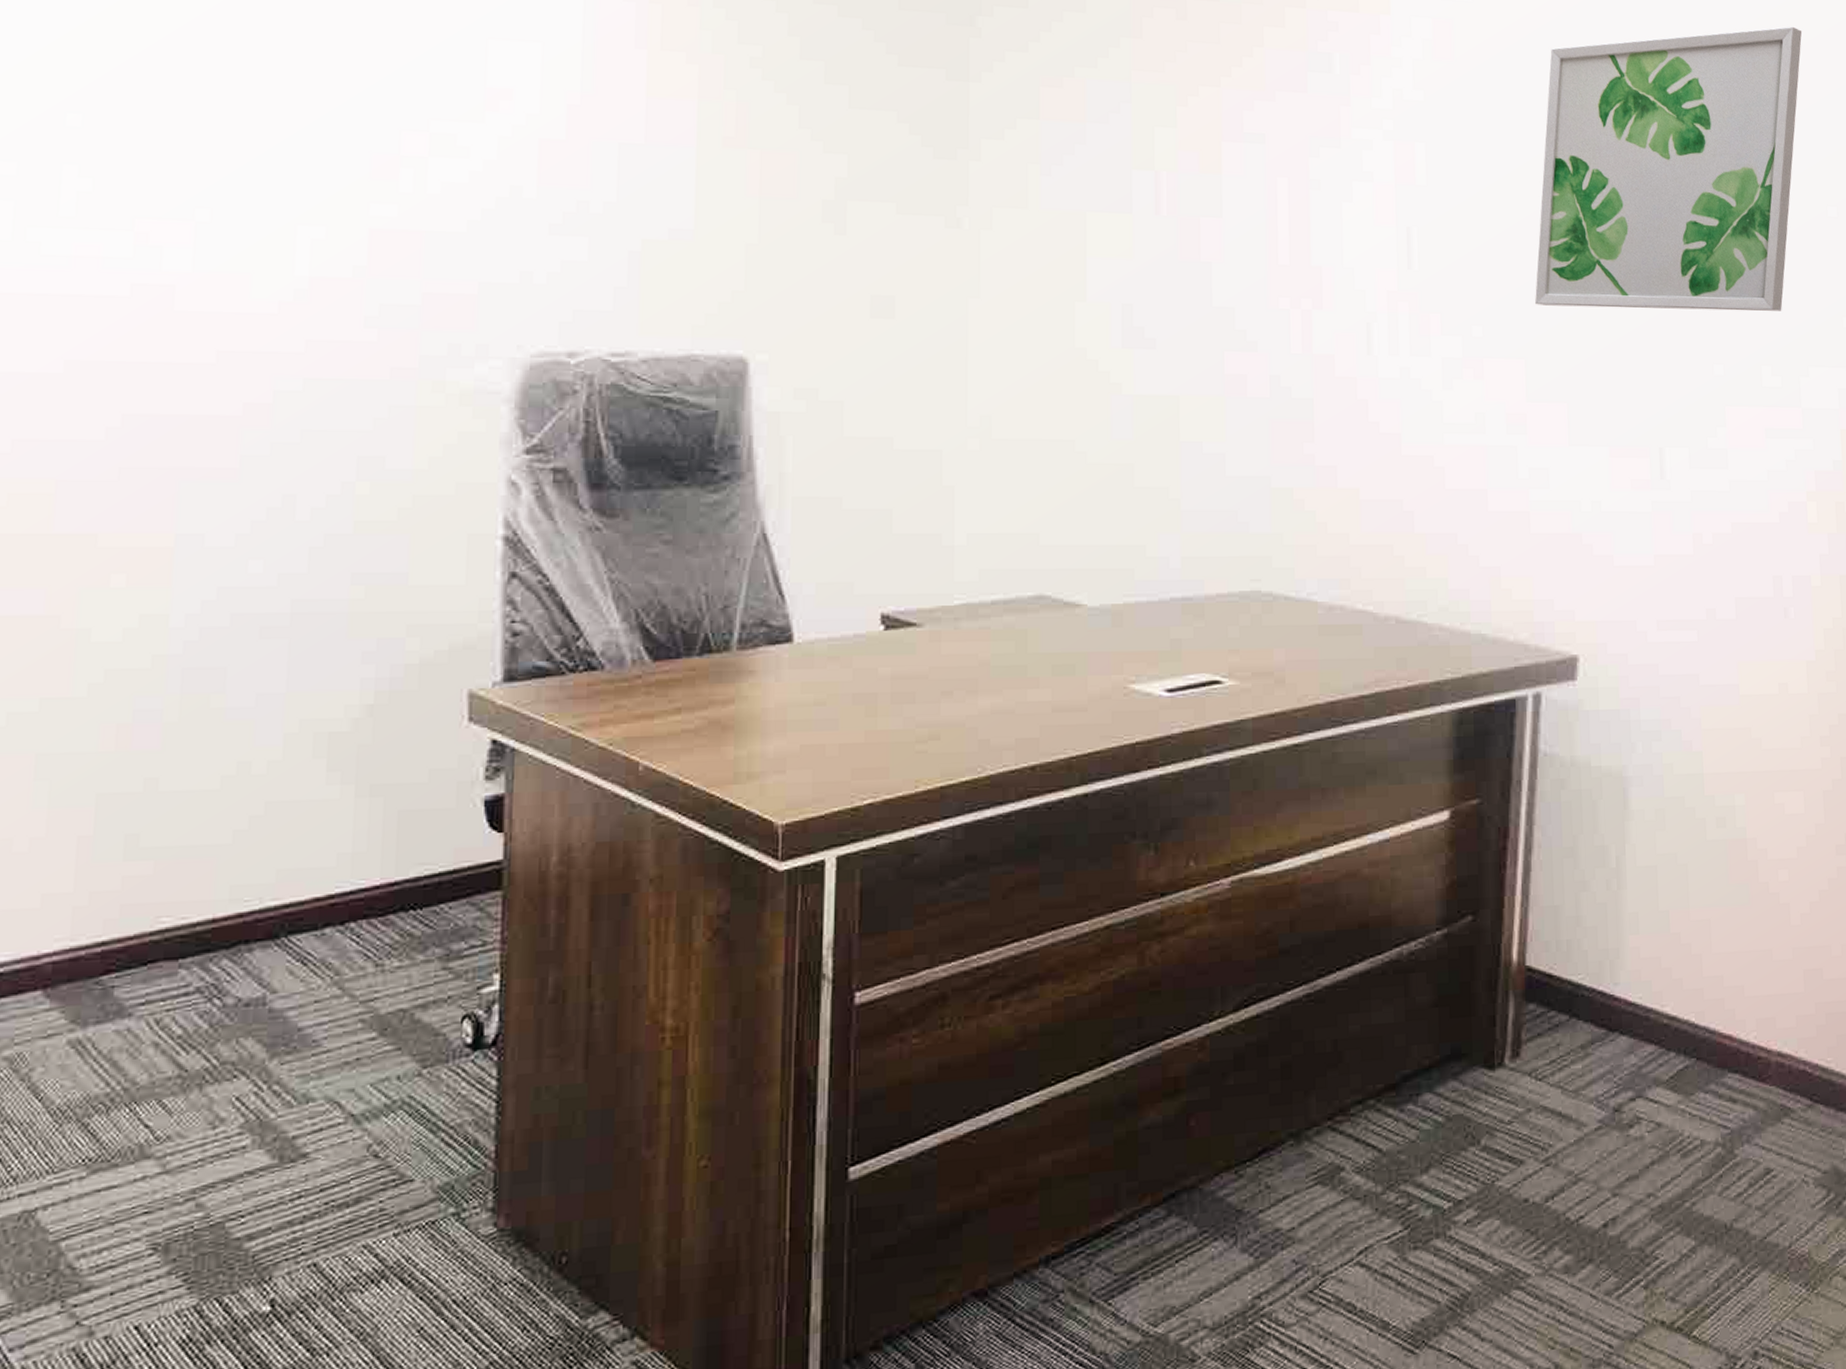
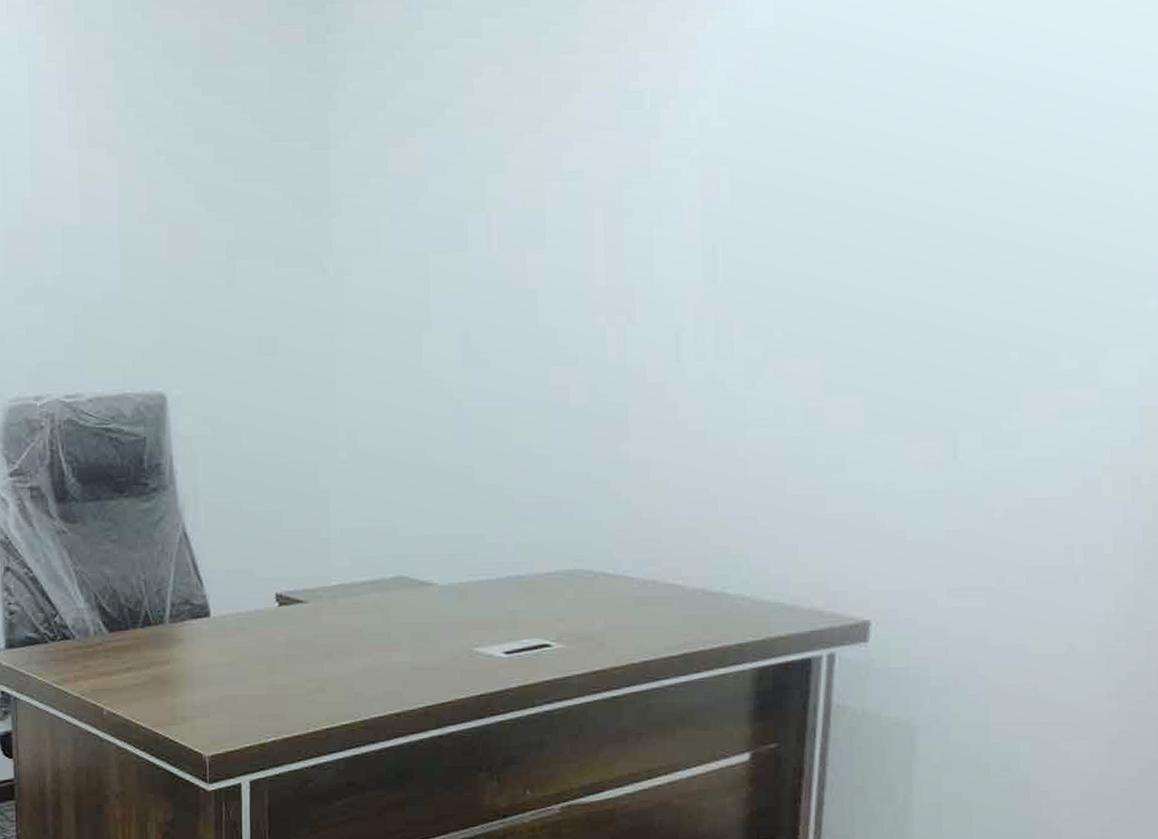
wall art: present [1535,26,1802,311] -> none [833,14,1114,307]

